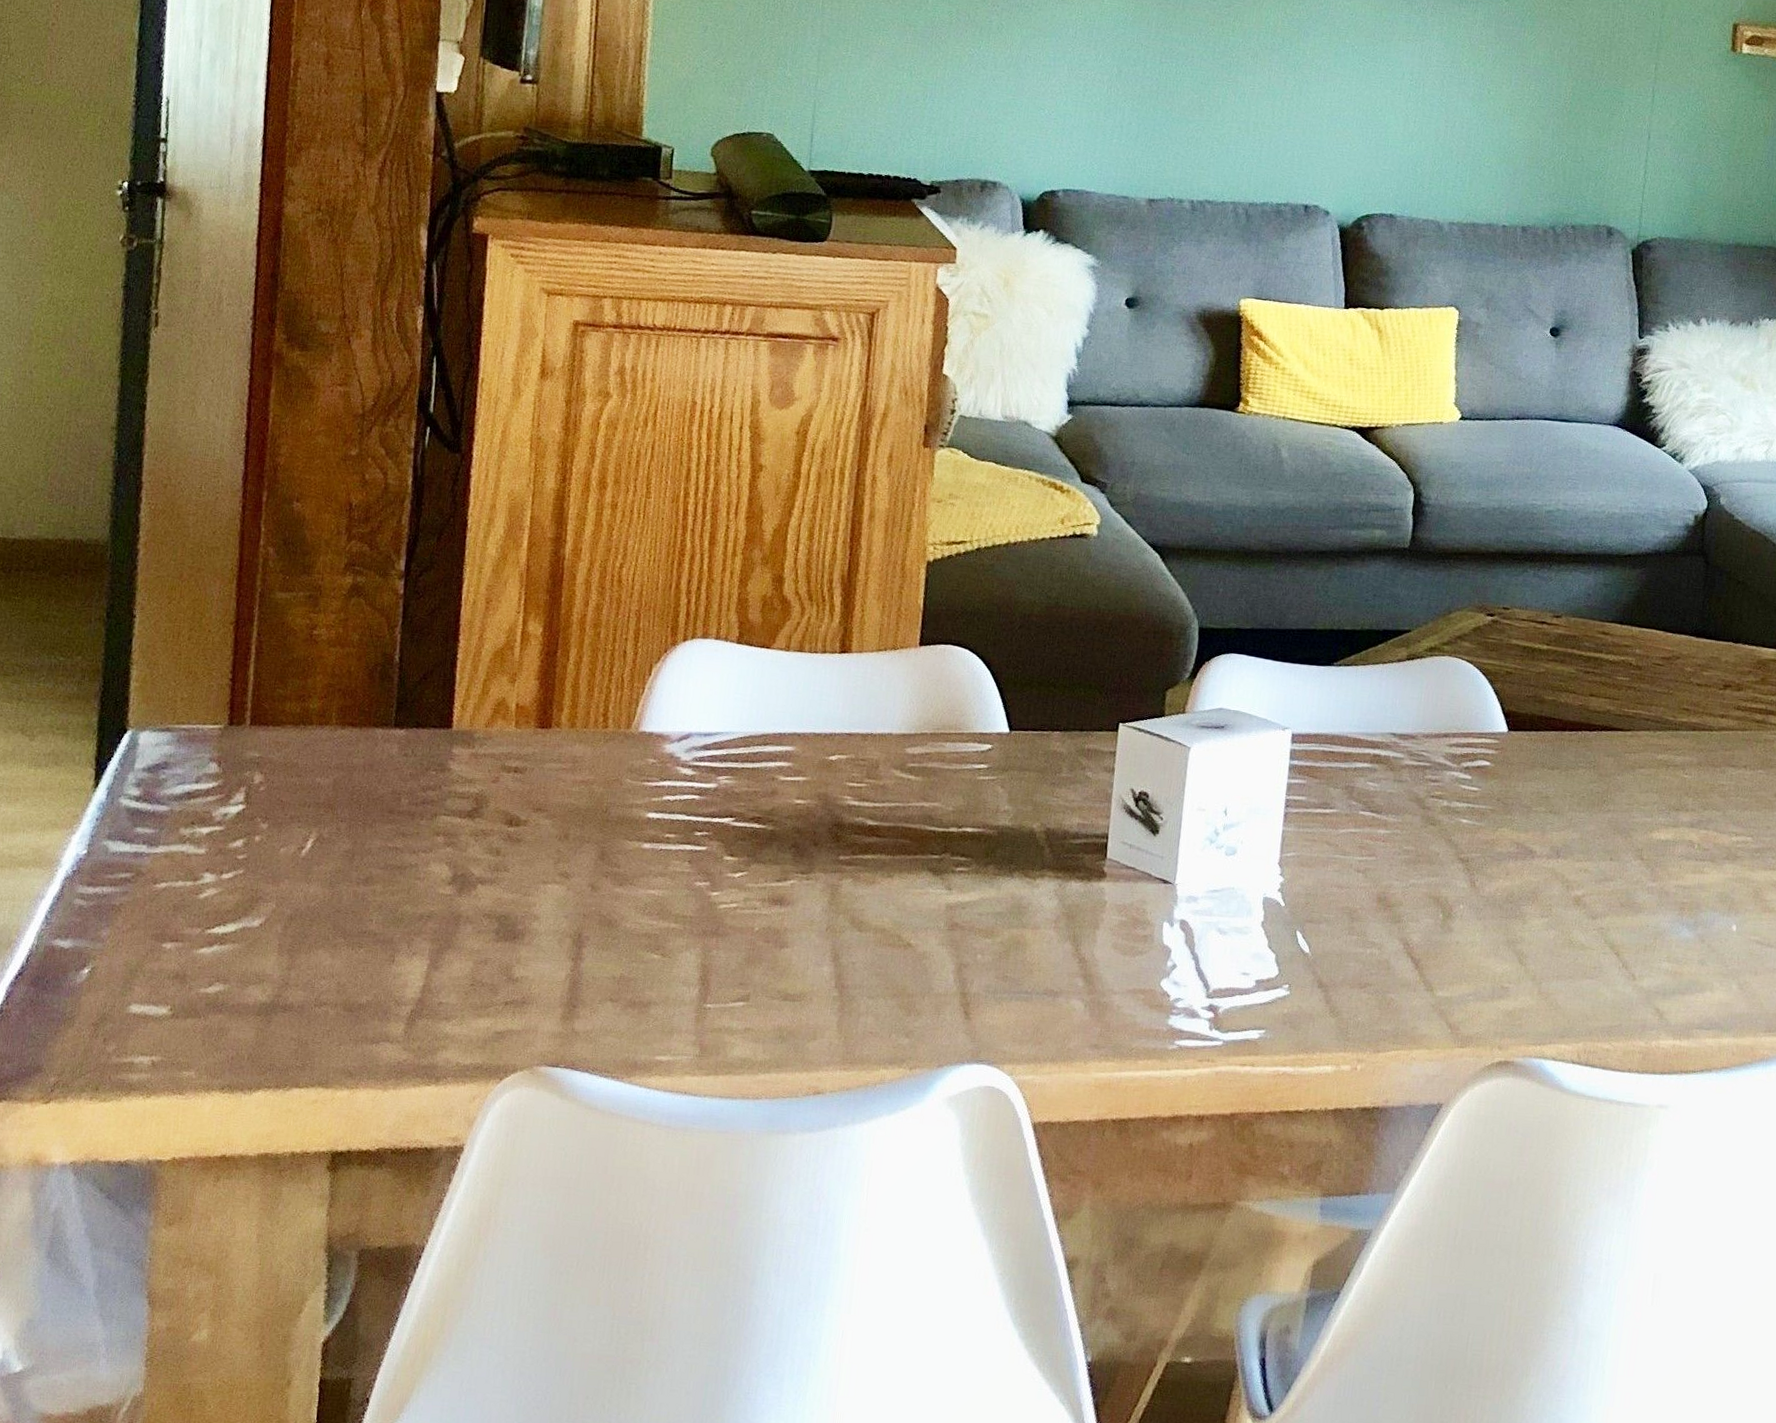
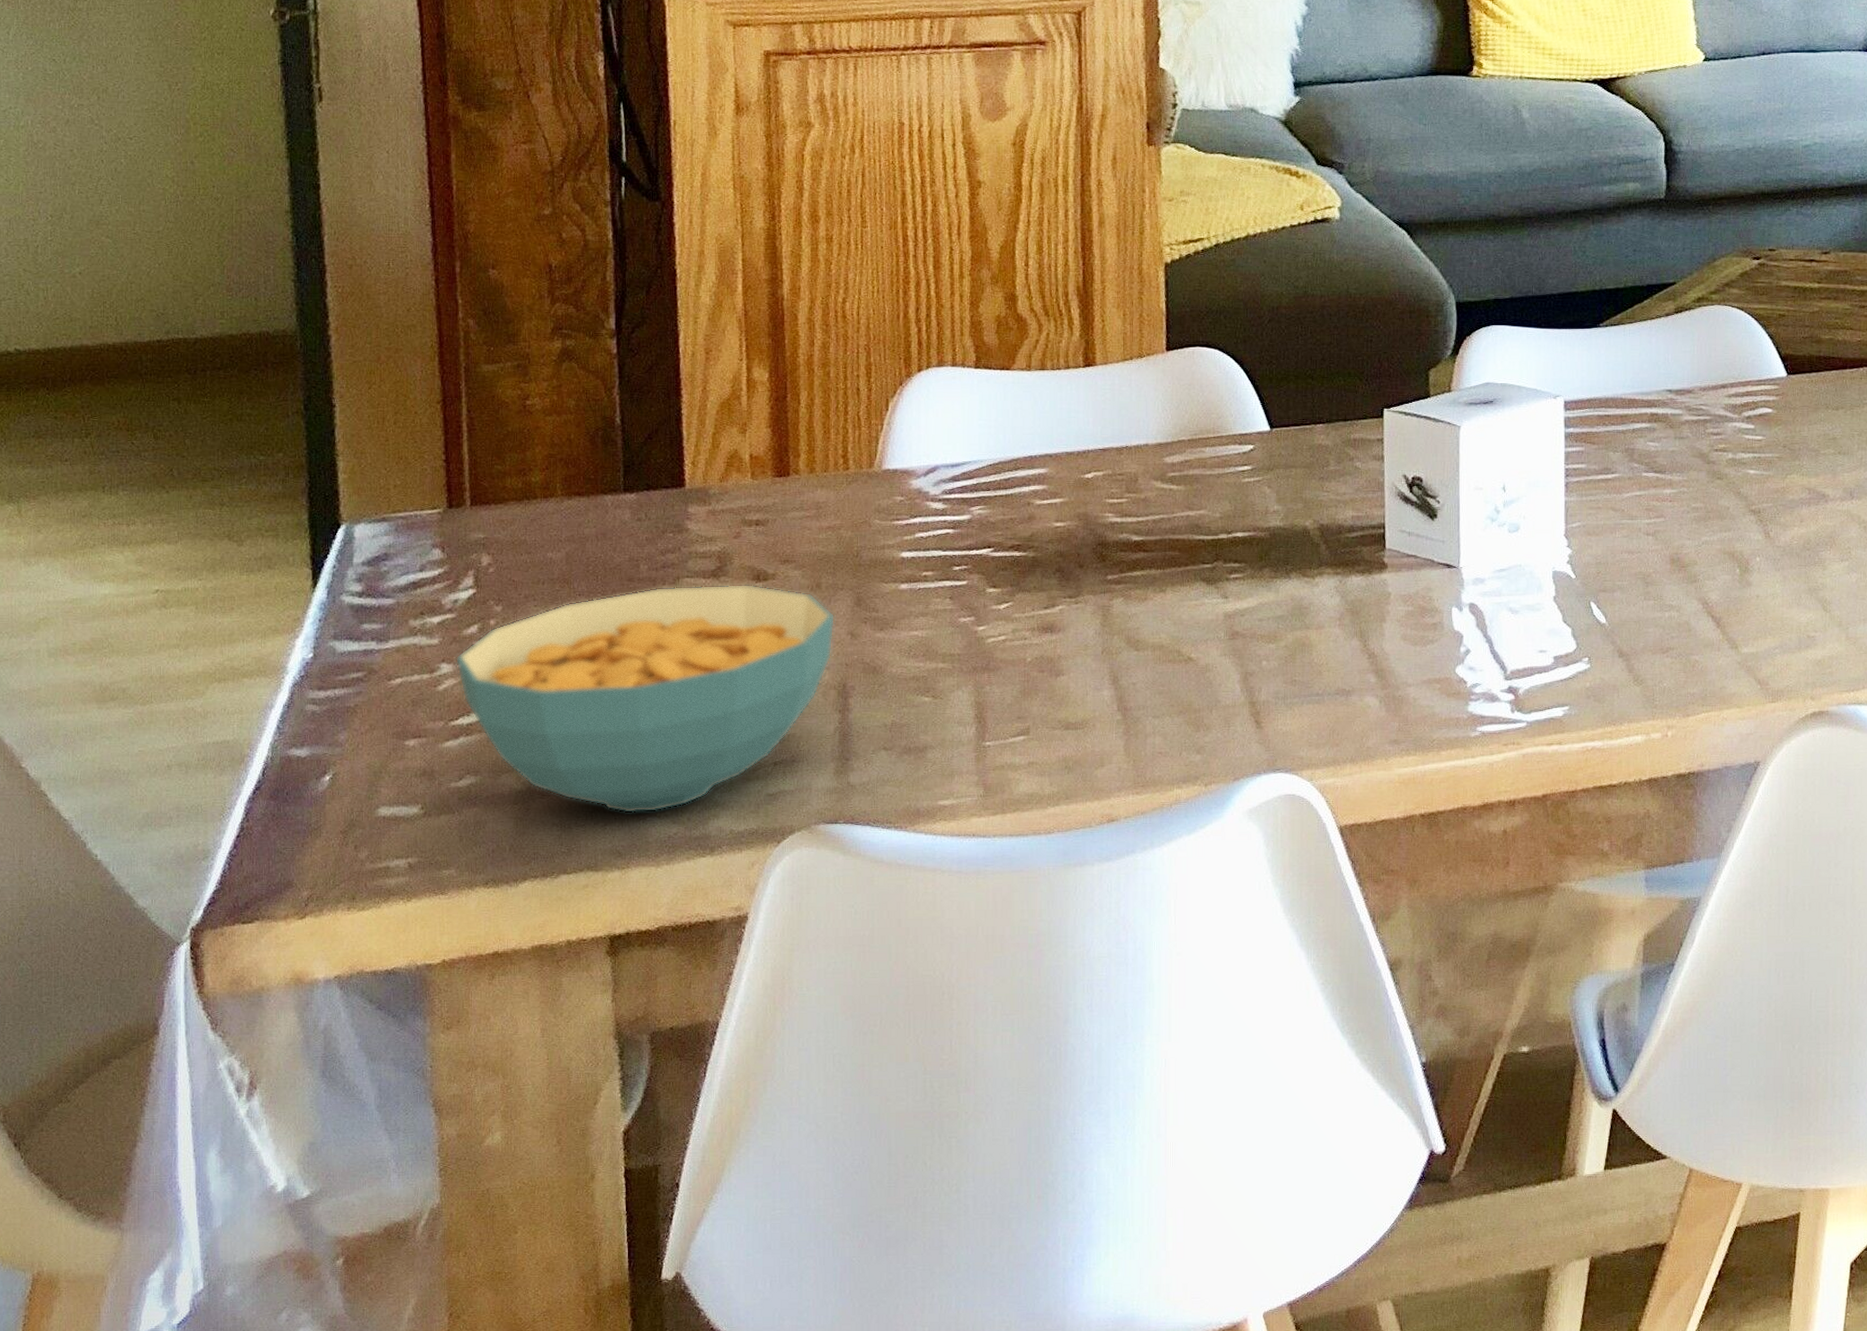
cereal bowl: none [218,821,579,1038] -> present [455,584,836,814]

